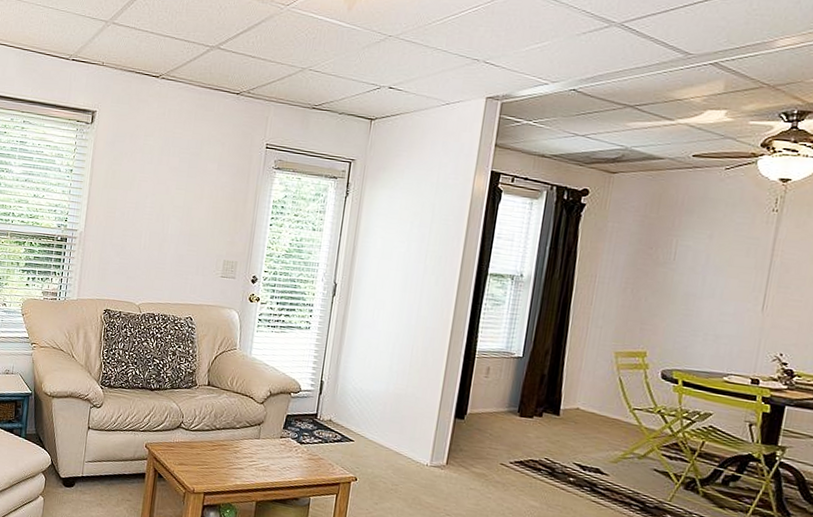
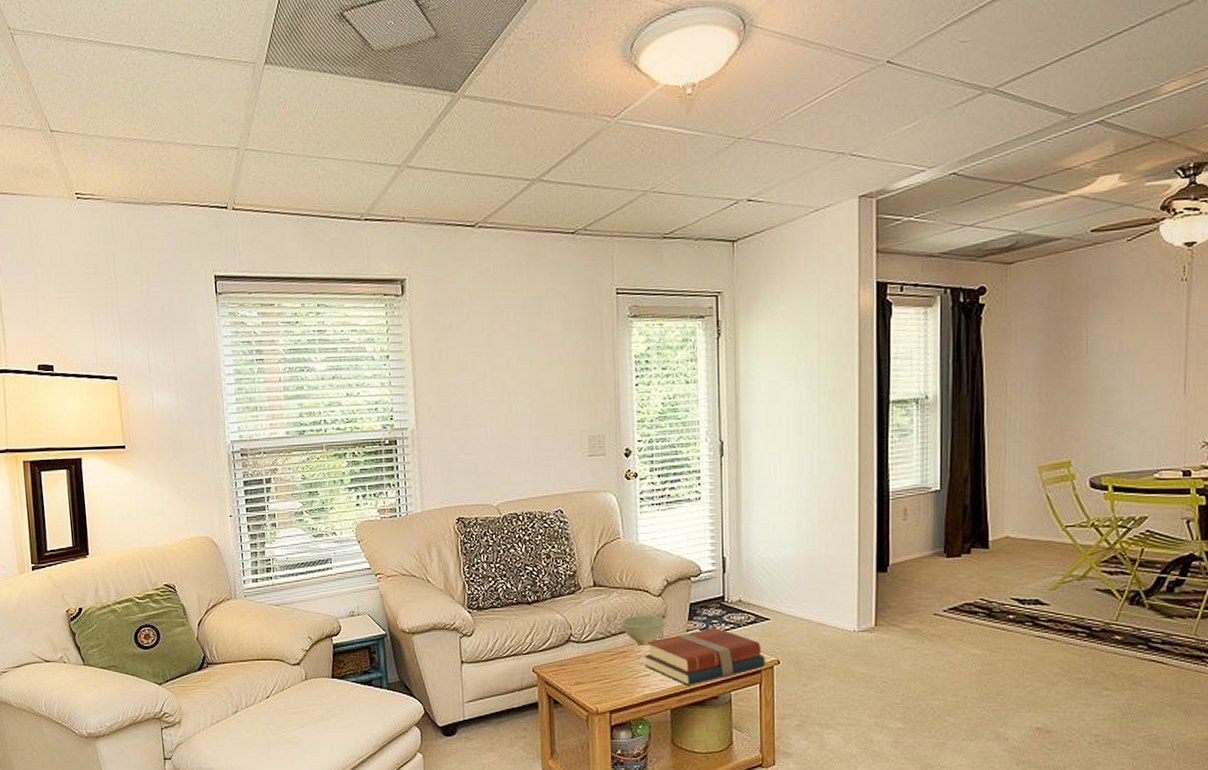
bowl: none [226,416,264,444] -> present [621,615,666,645]
books: none [239,439,345,485] -> present [644,628,765,685]

